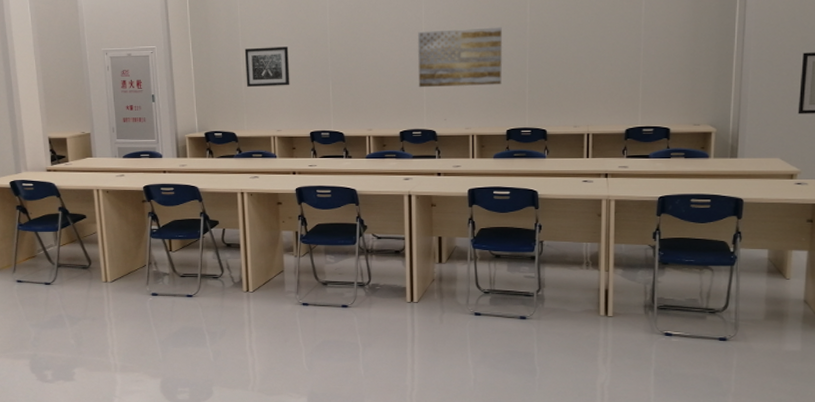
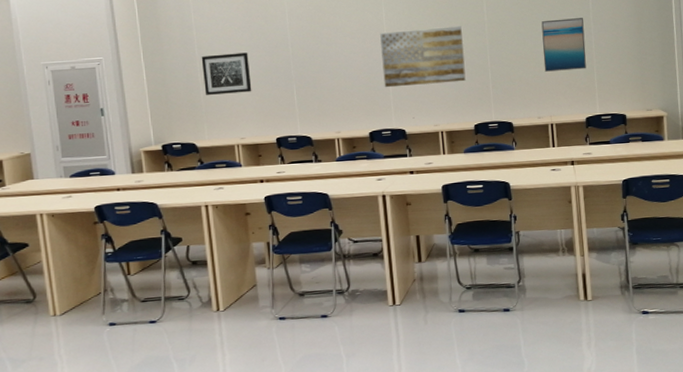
wall art: none [586,22,633,79] -> present [541,18,586,72]

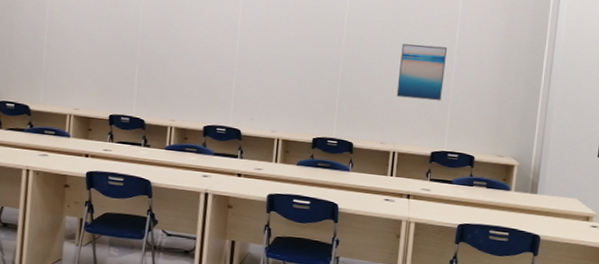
wall art: present [201,52,252,95] -> none [47,20,98,64]
wall art: present [380,26,466,88] -> none [228,27,318,92]

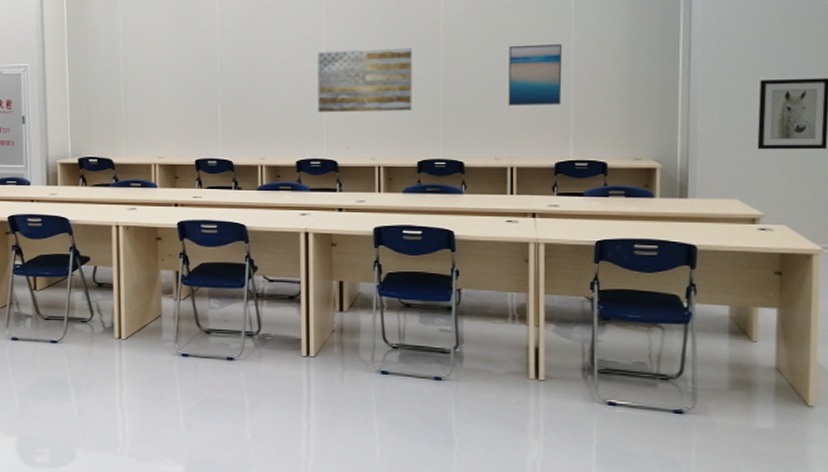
wall art: none [228,27,318,92] -> present [317,48,412,113]

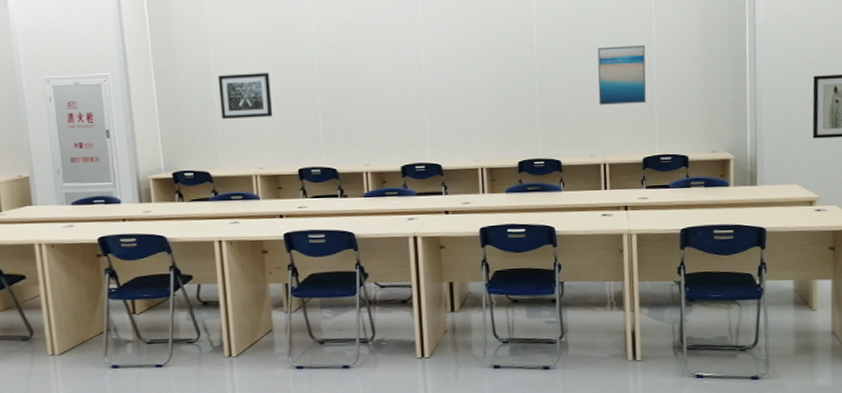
wall art: none [125,66,175,109] -> present [217,73,273,119]
wall art: present [317,48,412,113] -> none [417,50,511,117]

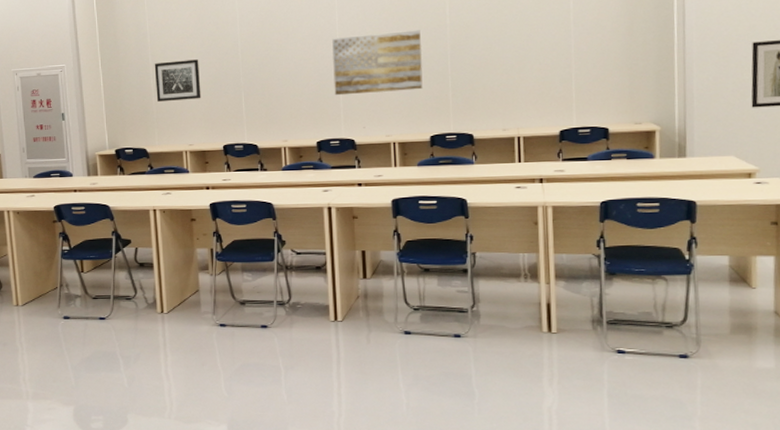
wall art: none [417,50,511,117] -> present [332,30,423,96]
wall art: present [597,45,647,105] -> none [511,19,564,79]

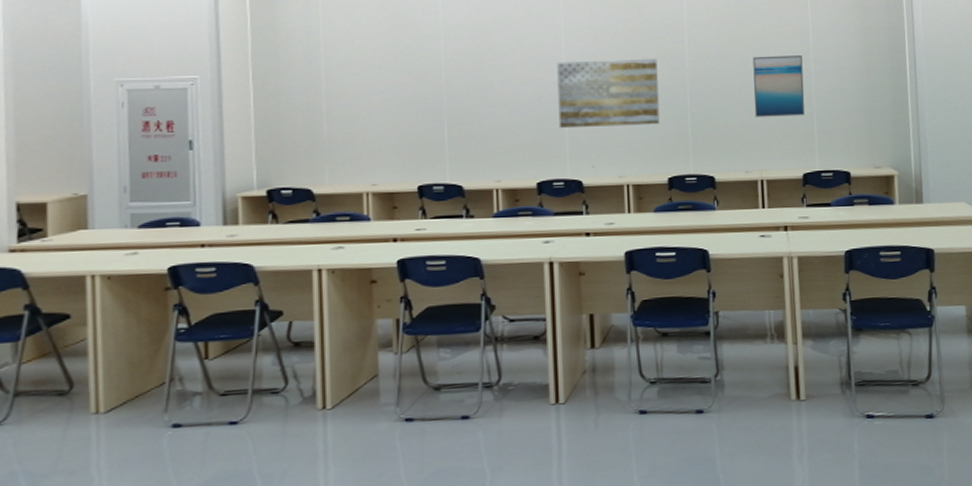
wall art: present [154,59,201,102] -> none [328,78,391,129]
wall art: none [511,19,564,79] -> present [752,55,805,117]

